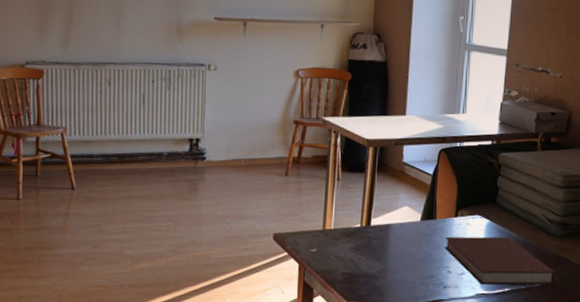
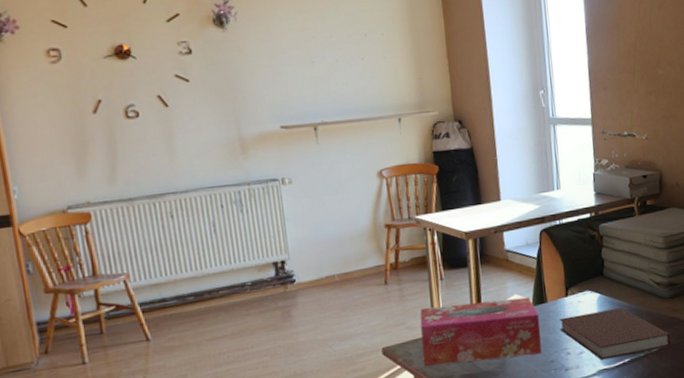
tissue box: none [309,203,426,268] -> present [420,296,542,366]

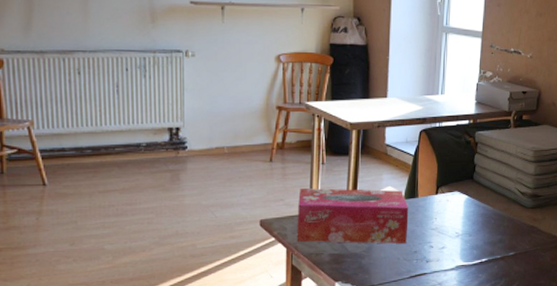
notebook: present [559,308,672,360] -> none [426,211,528,257]

